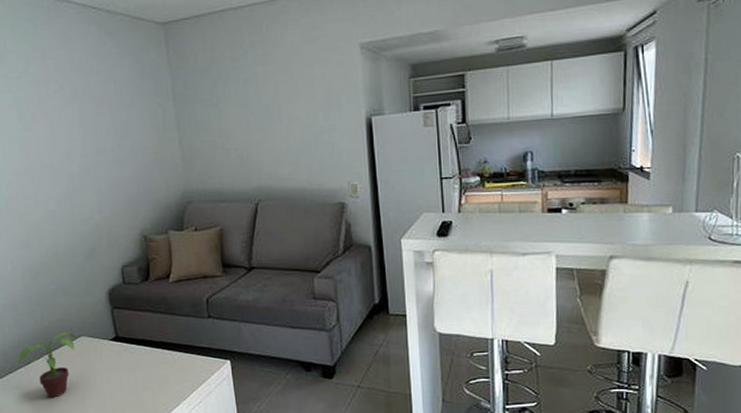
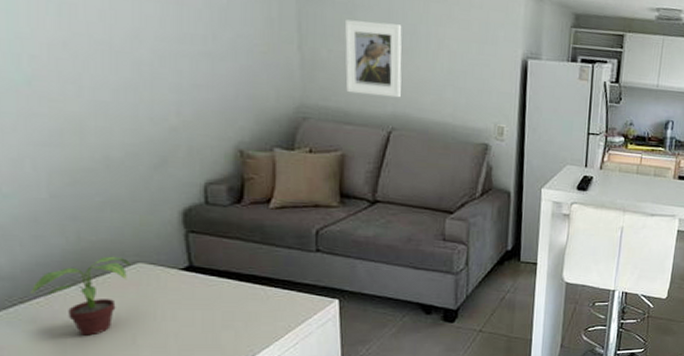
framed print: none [213,108,263,175] -> present [345,19,402,98]

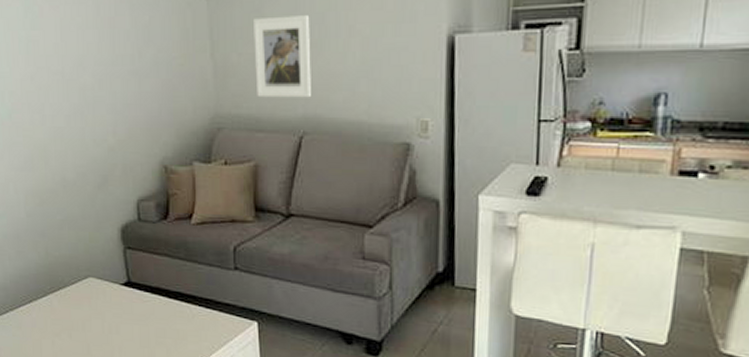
potted plant: present [30,256,130,336] -> none [16,270,84,343]

